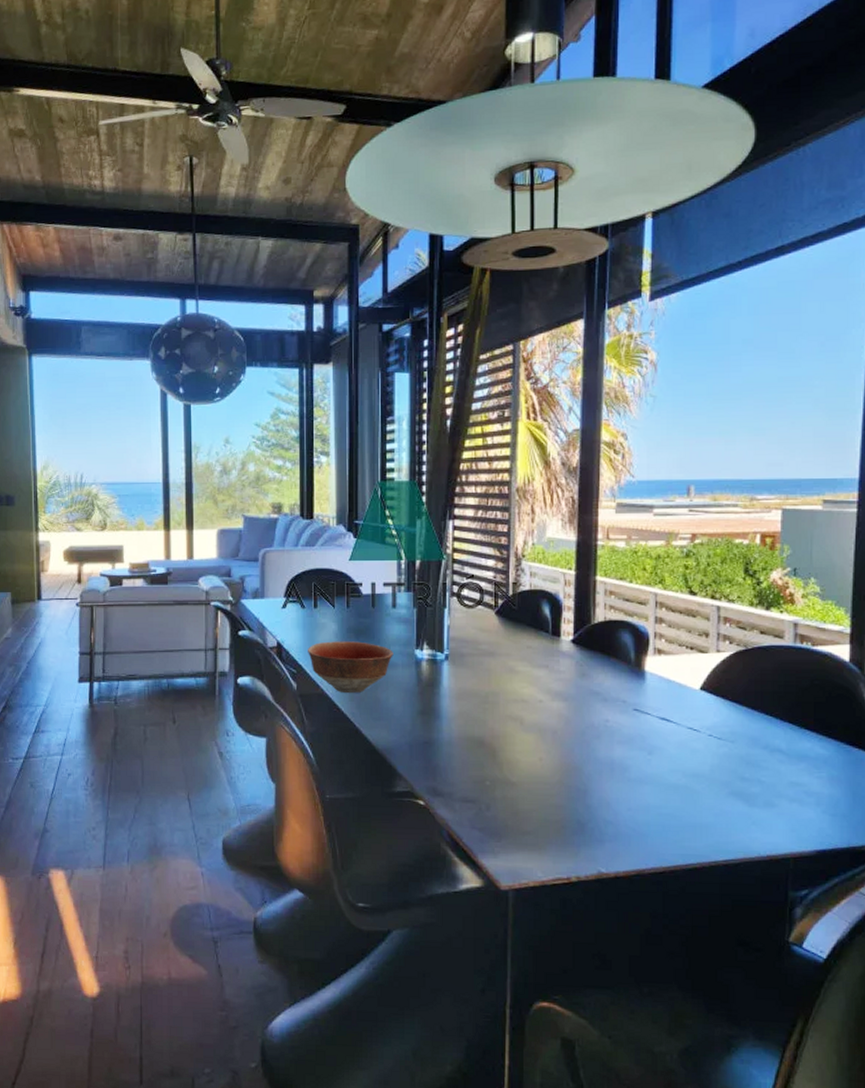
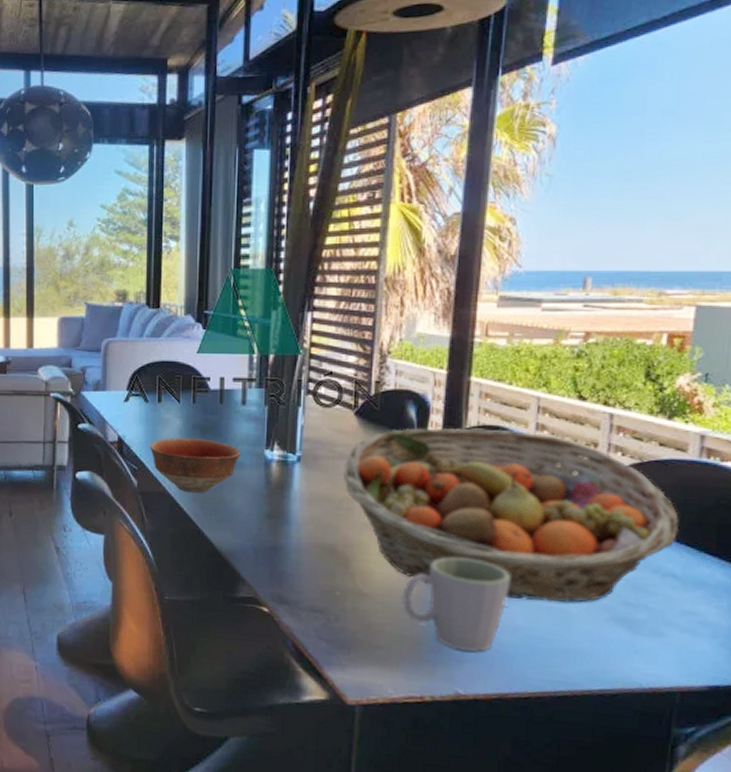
fruit basket: none [487,623,782,781] -> present [342,427,680,603]
mug: none [545,744,641,832] -> present [401,557,510,652]

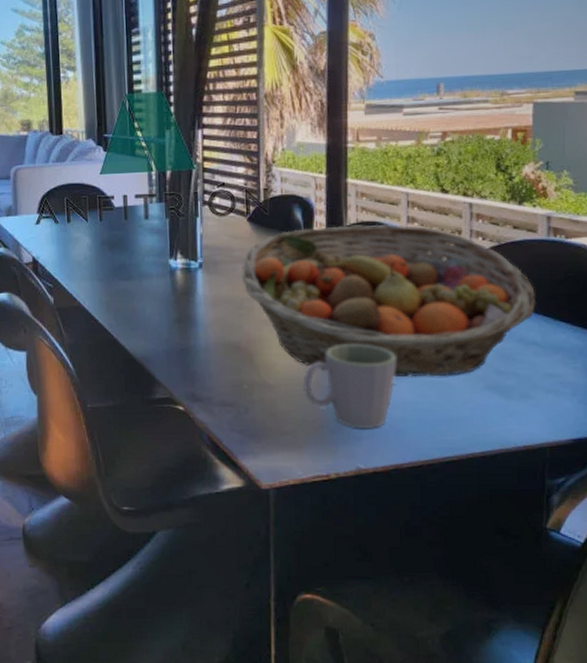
bowl: present [150,438,241,493] -> none [63,253,148,305]

